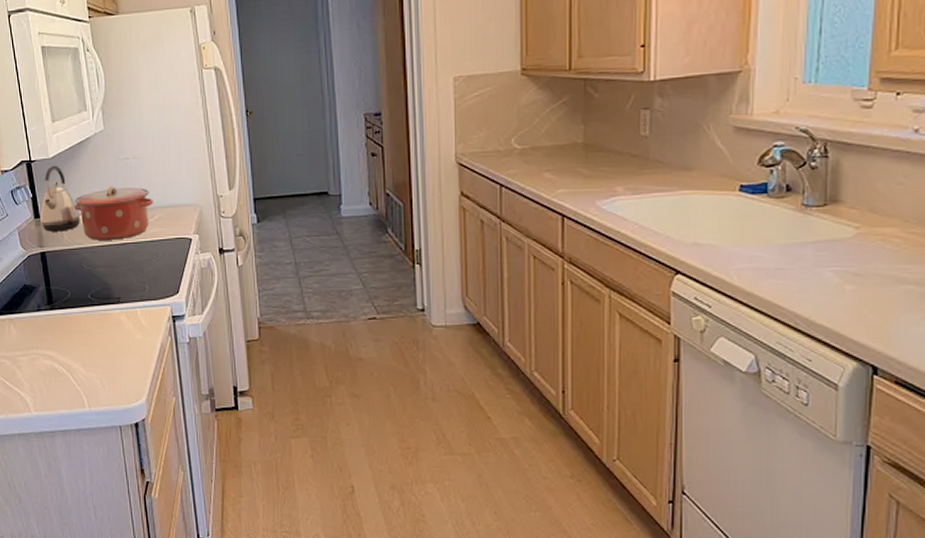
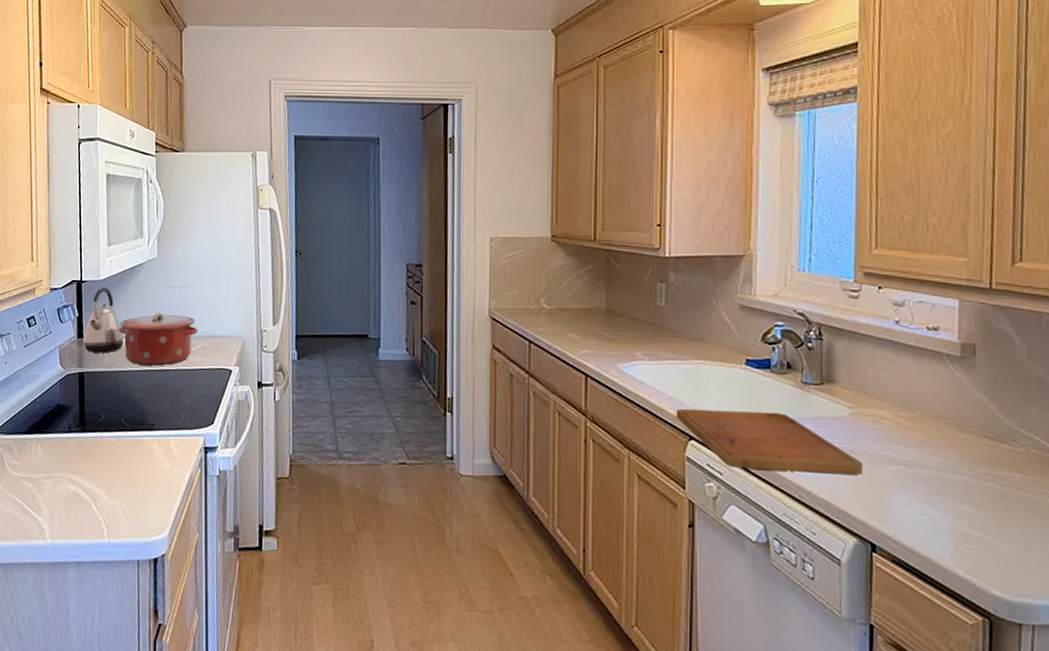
cutting board: none [660,239,867,300] -> present [676,408,863,475]

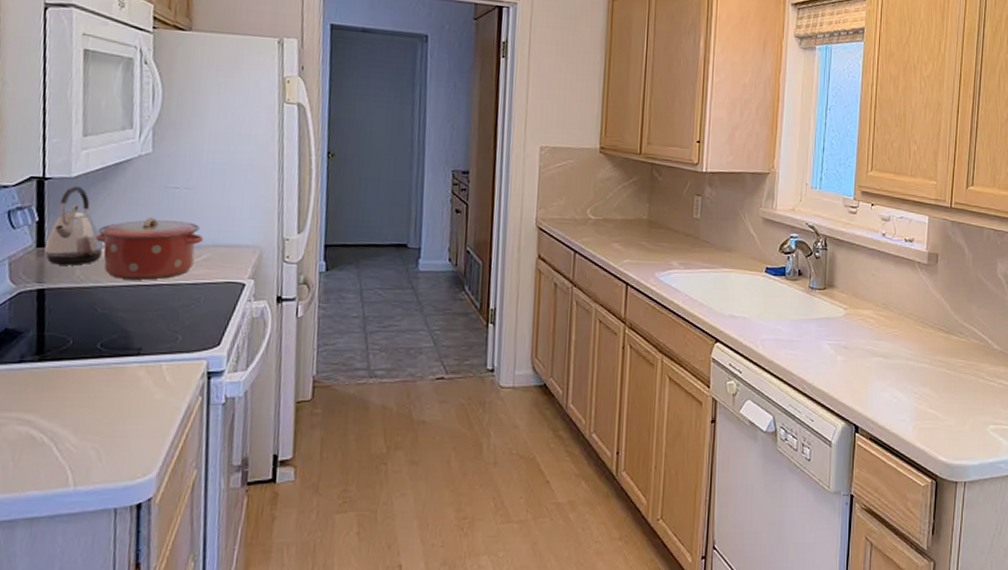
cutting board: present [676,408,863,475] -> none [705,313,852,367]

